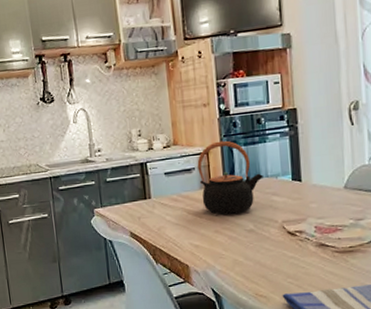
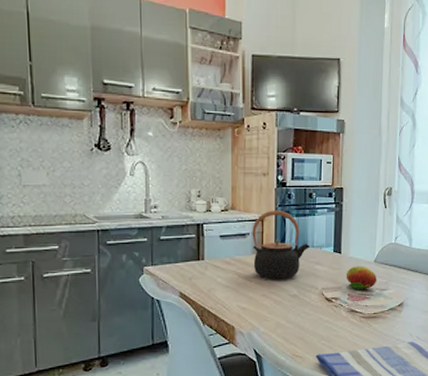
fruit: none [309,193,351,221] -> present [346,266,377,290]

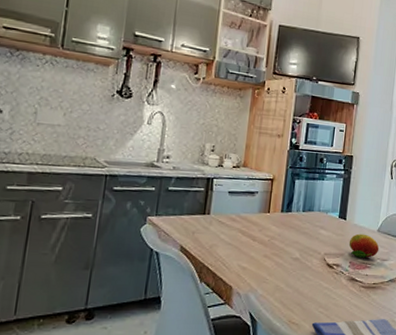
teapot: present [252,210,311,281] -> none [258,171,317,242]

